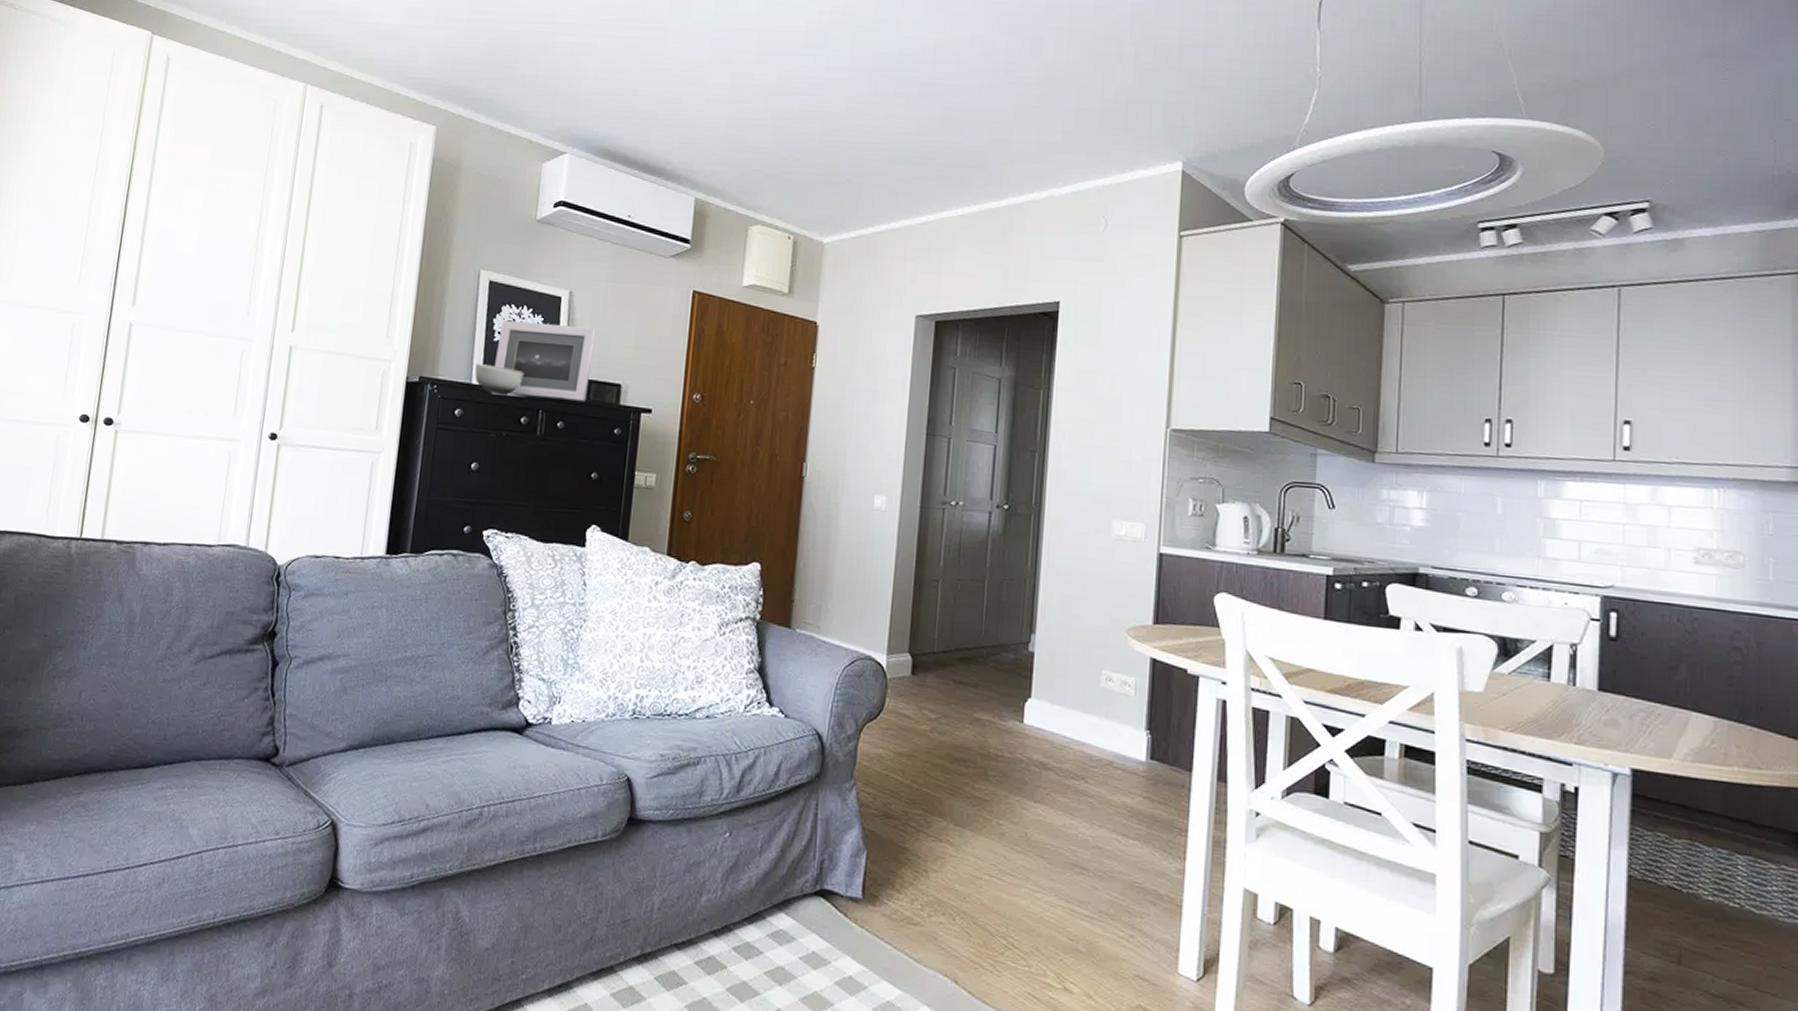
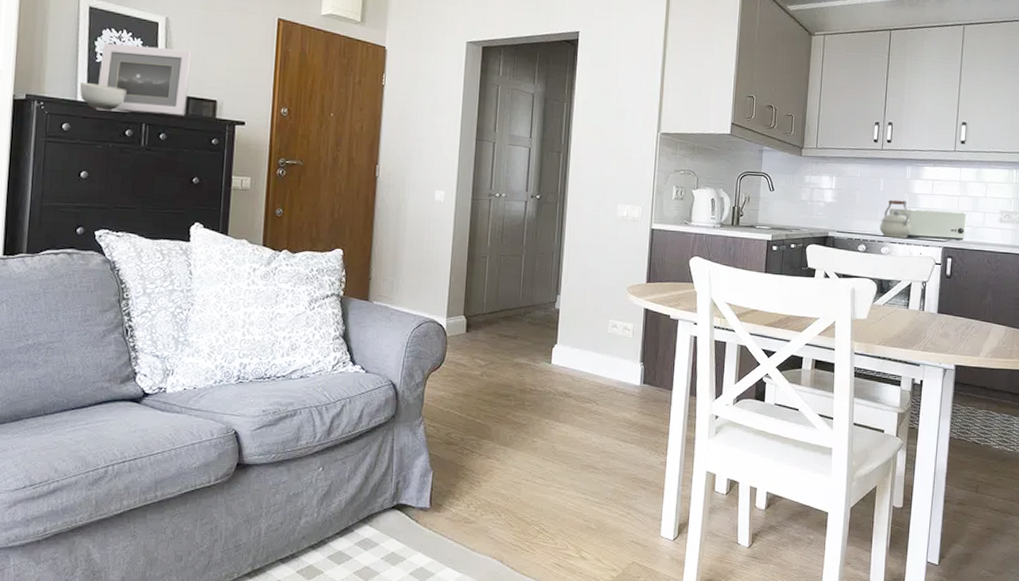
kettle: none [1499,526,1550,581] -> present [880,199,912,238]
toaster: none [1513,537,1638,589] -> present [889,208,966,242]

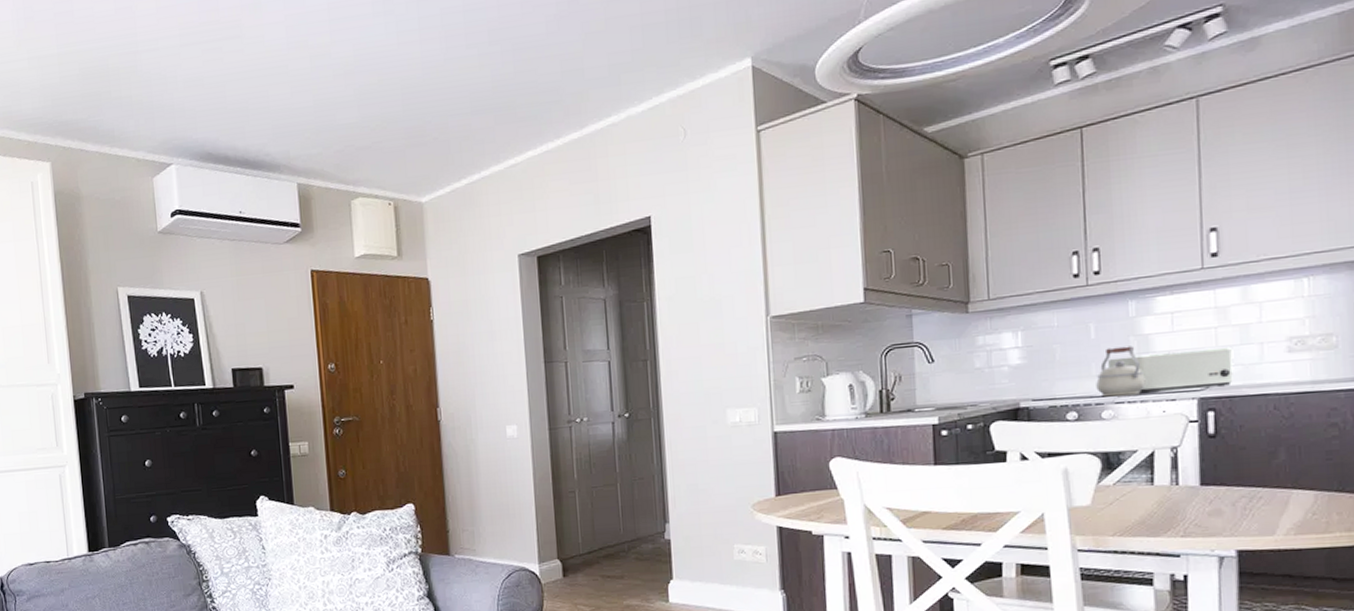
bowl: present [79,83,127,111] -> none [130,371,175,397]
picture frame: present [97,42,192,117] -> none [146,321,234,397]

